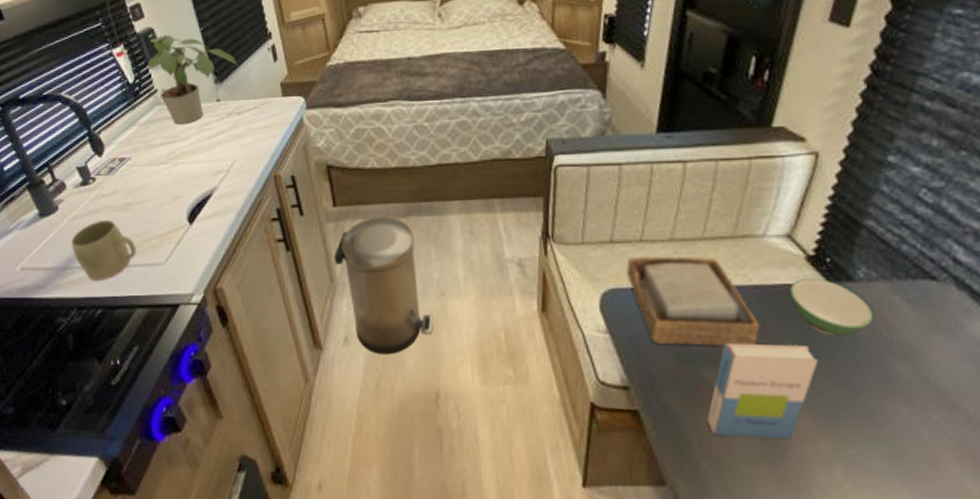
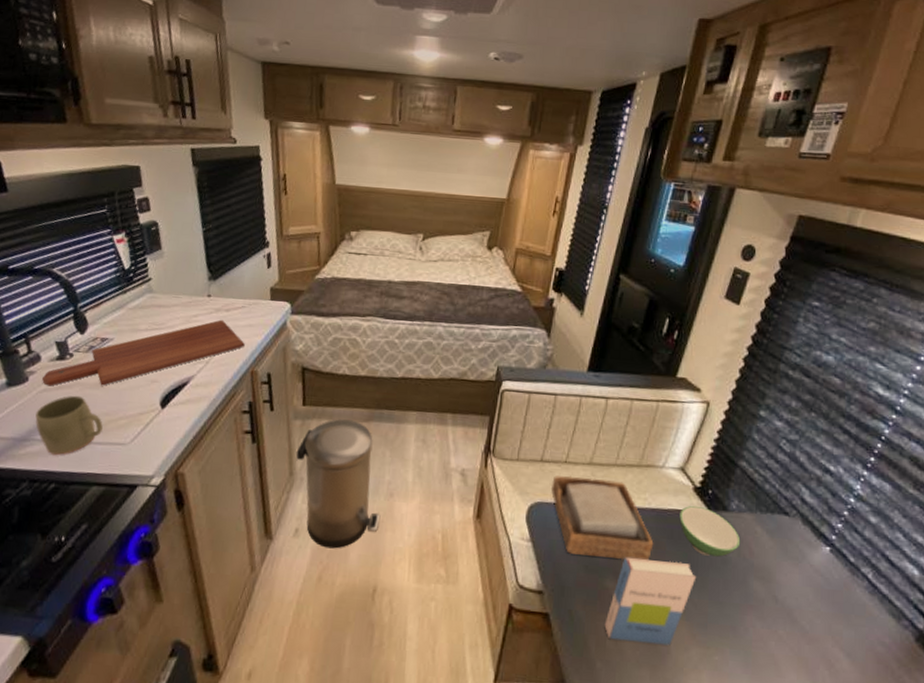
cutting board: none [70,124,263,213] -> present [41,319,245,386]
potted plant: present [148,34,239,125] -> none [146,229,234,314]

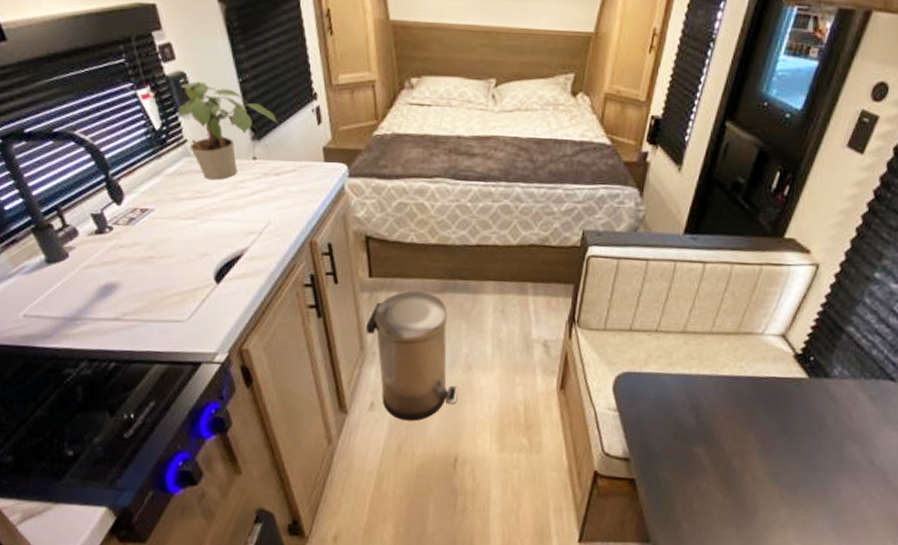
mug: present [35,395,103,456] -> none [83,271,156,335]
cutting board: present [41,319,245,386] -> none [82,185,300,263]
potted plant: none [146,229,234,314] -> present [178,81,279,180]
napkin holder: present [550,476,654,561] -> none [639,345,748,428]
book: present [604,558,697,646] -> none [692,425,791,507]
bowl: present [679,505,741,557] -> none [776,372,841,423]

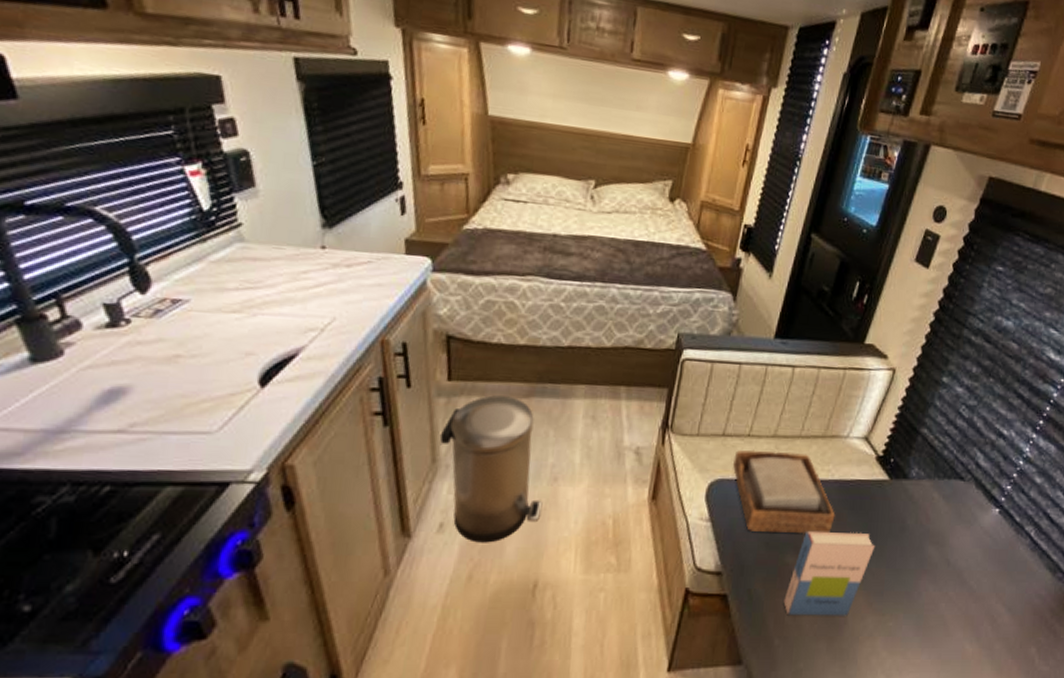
potted plant: present [178,81,279,180] -> none [234,161,356,270]
napkin holder: none [639,345,748,428] -> present [732,450,835,534]
book: none [692,425,791,507] -> present [783,532,876,616]

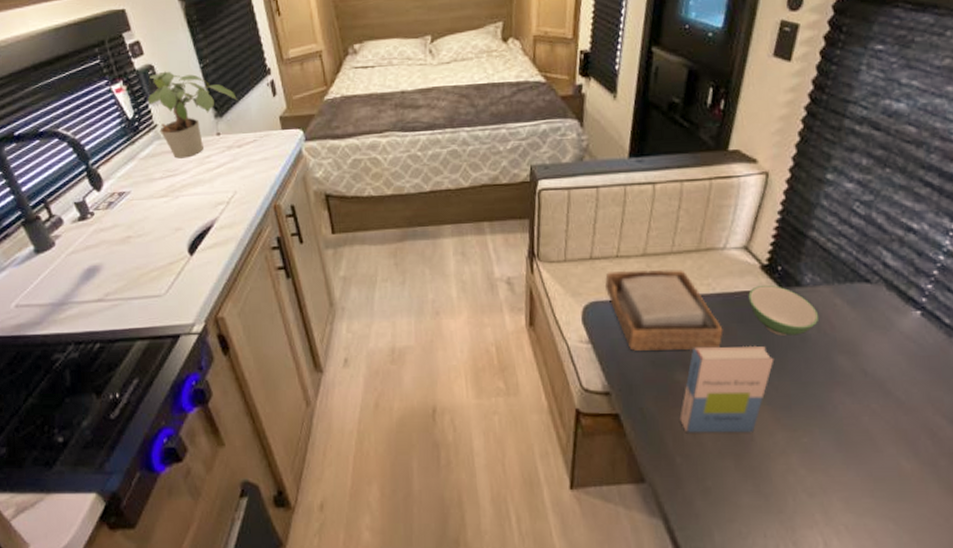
potted plant: none [234,161,356,270] -> present [148,71,238,159]
pedal bin: present [439,395,543,543] -> none [332,242,430,374]
bowl: none [861,474,919,525] -> present [748,284,820,336]

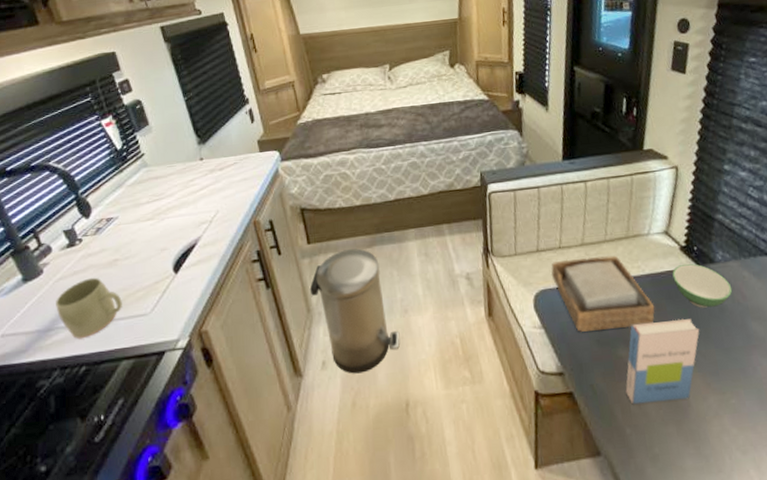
mug: none [68,253,136,316] -> present [56,277,122,339]
potted plant: present [148,71,238,159] -> none [136,105,220,184]
pedal bin: none [332,242,430,374] -> present [309,248,400,374]

